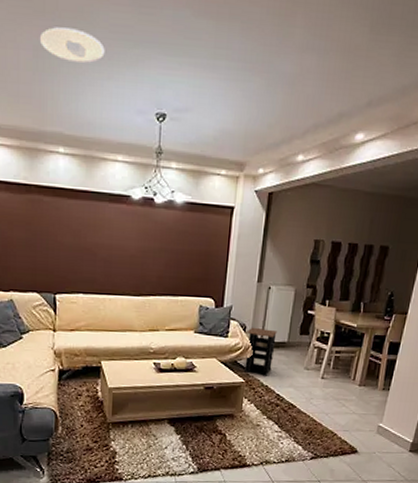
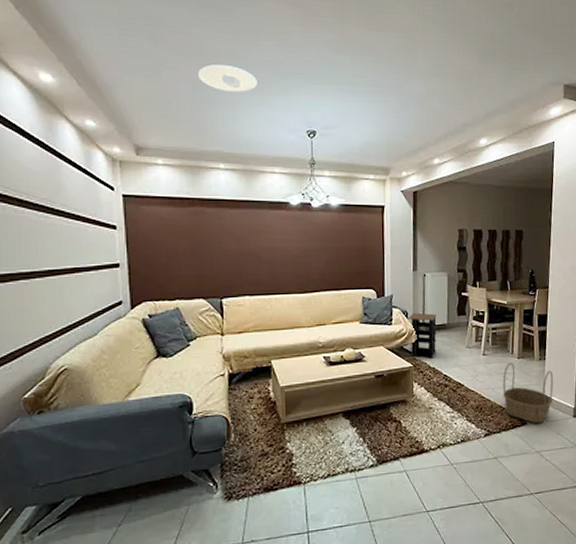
basket: none [336,389,395,454] -> present [503,363,554,424]

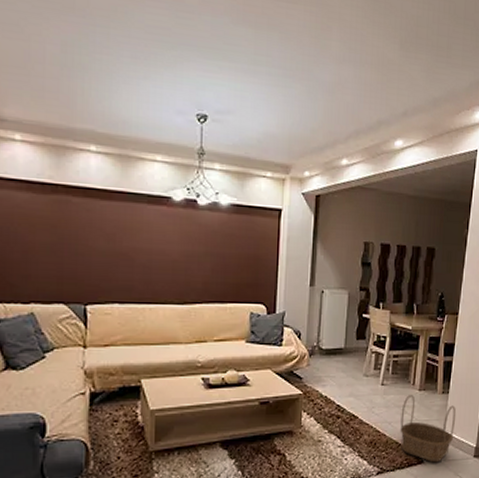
recessed light: present [197,64,257,92] -> none [68,24,141,62]
side table: present [409,312,437,359] -> none [302,333,333,386]

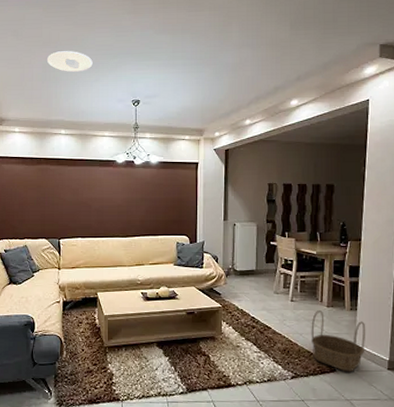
recessed light: none [68,24,141,62] -> present [46,51,93,72]

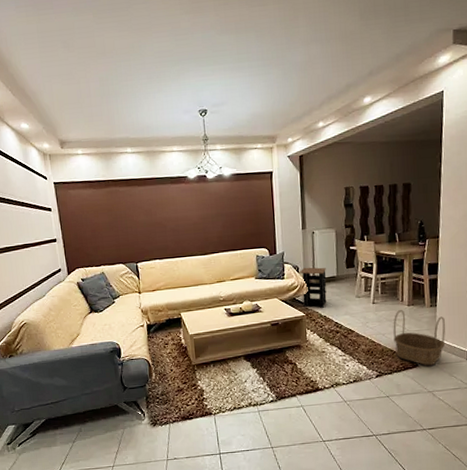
recessed light: present [46,51,93,72] -> none [103,60,154,84]
side table: none [219,258,245,301] -> present [300,267,327,308]

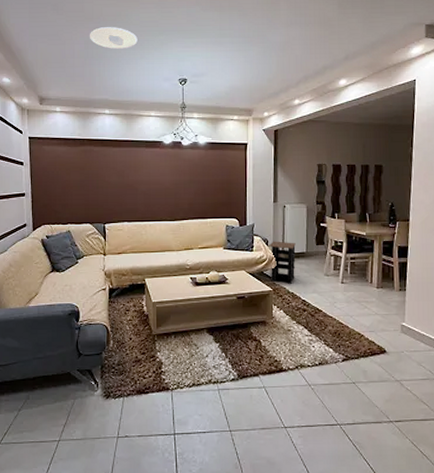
recessed light: none [103,60,154,84] -> present [89,27,138,49]
basket: present [393,310,446,366] -> none [361,292,415,353]

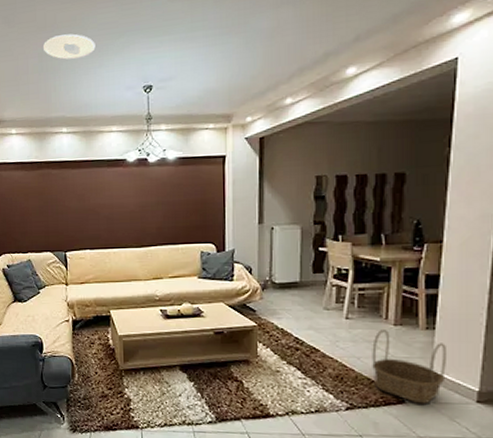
side table: present [269,241,296,284] -> none [253,268,287,319]
basket: none [361,292,415,353] -> present [372,330,448,404]

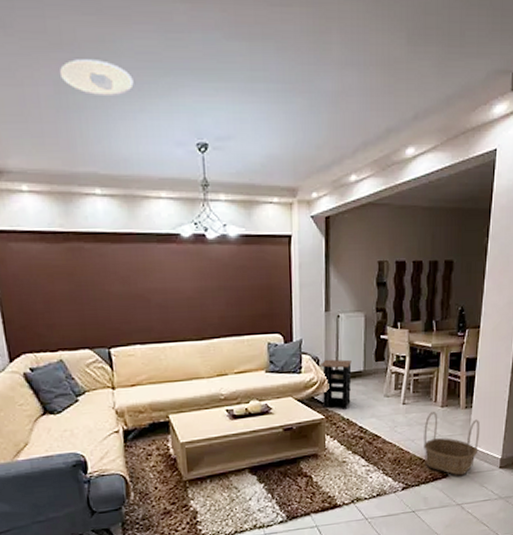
side table: none [253,268,287,319] -> present [320,359,352,409]

